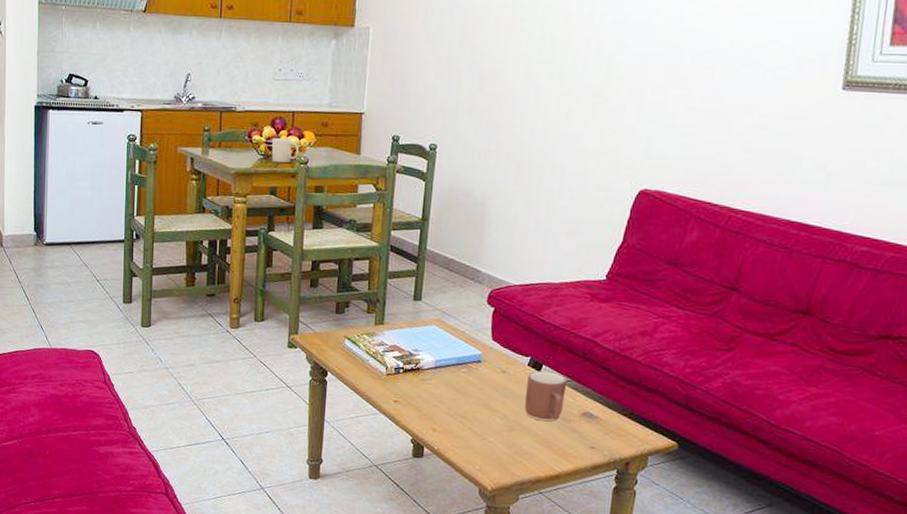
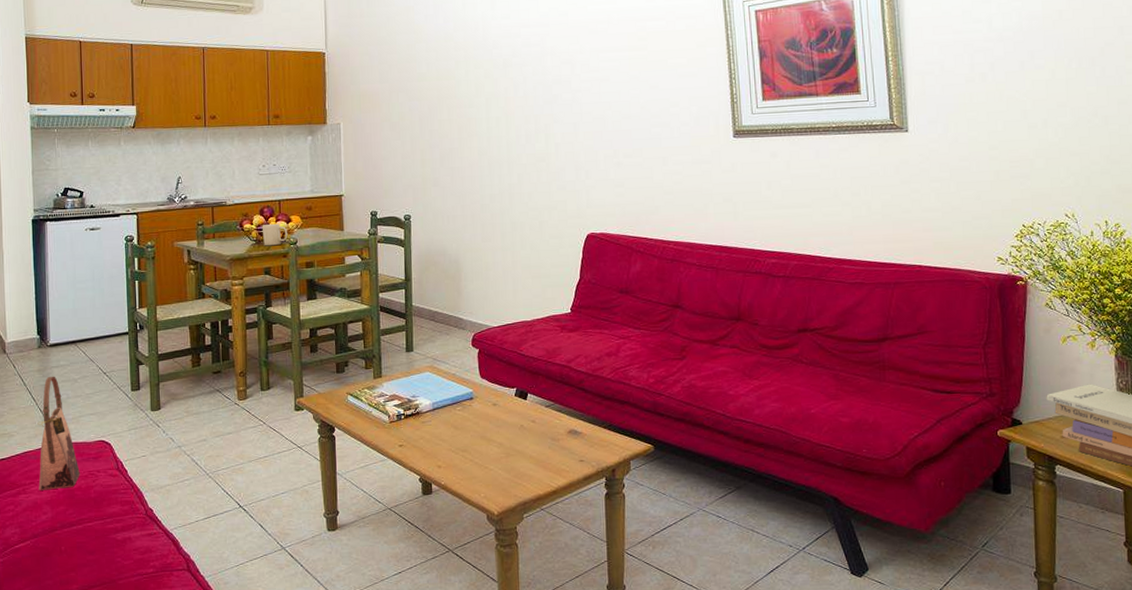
handbag: none [27,276,68,393] -> present [37,376,80,490]
mug: present [524,370,567,422] -> none [516,399,551,444]

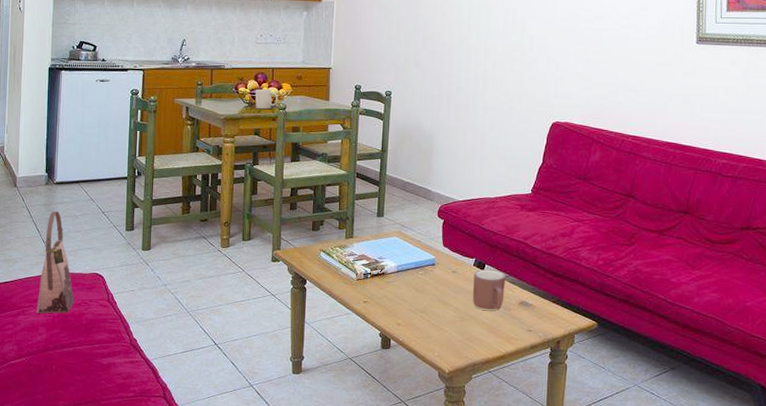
mug: none [516,399,551,444] -> present [472,269,505,311]

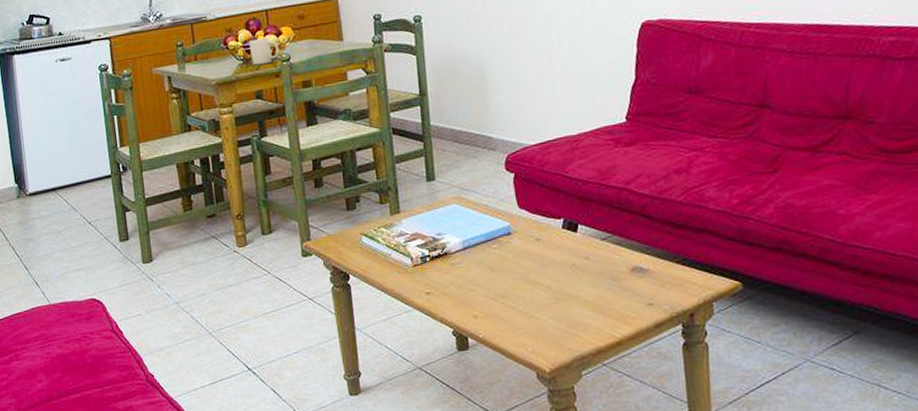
handbag: present [36,211,74,314] -> none [23,228,73,356]
mug: present [472,269,505,311] -> none [564,230,610,286]

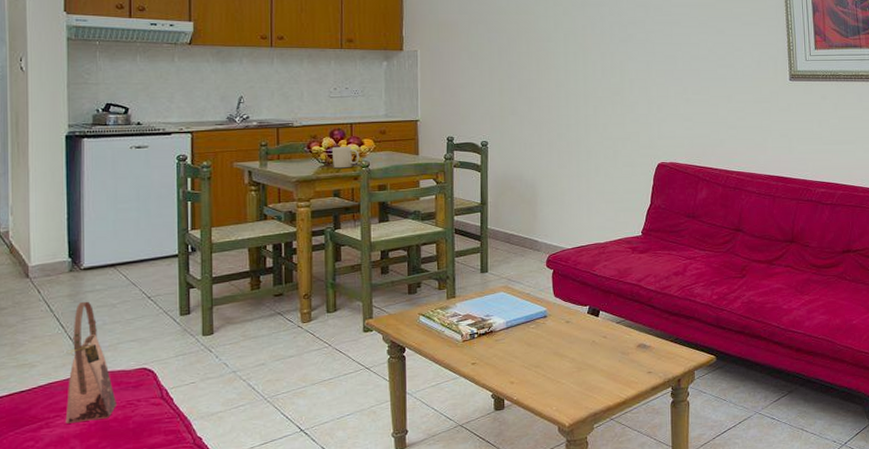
handbag: none [23,228,73,356] -> present [65,301,116,424]

